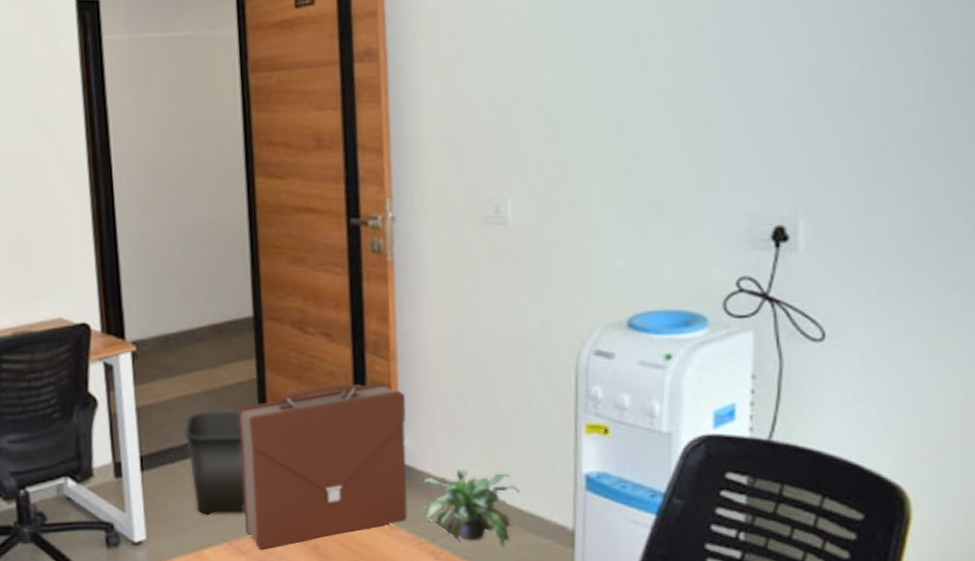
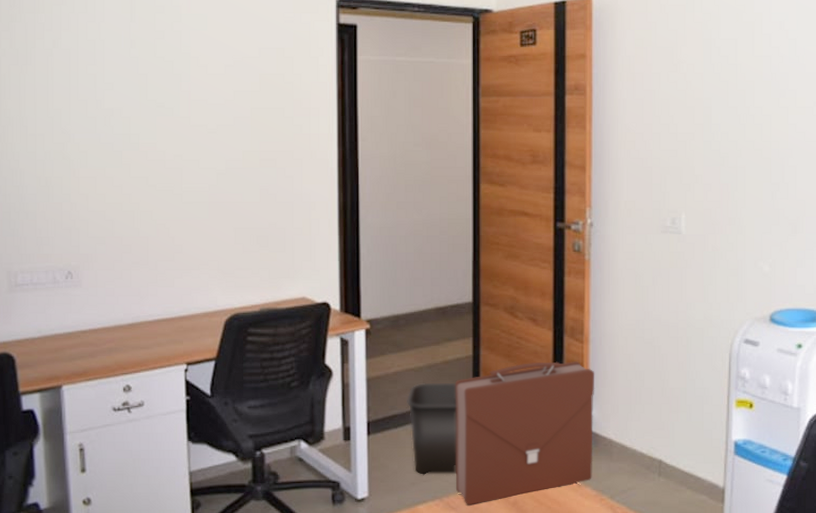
potted plant: present [422,469,519,547] -> none [604,436,683,502]

